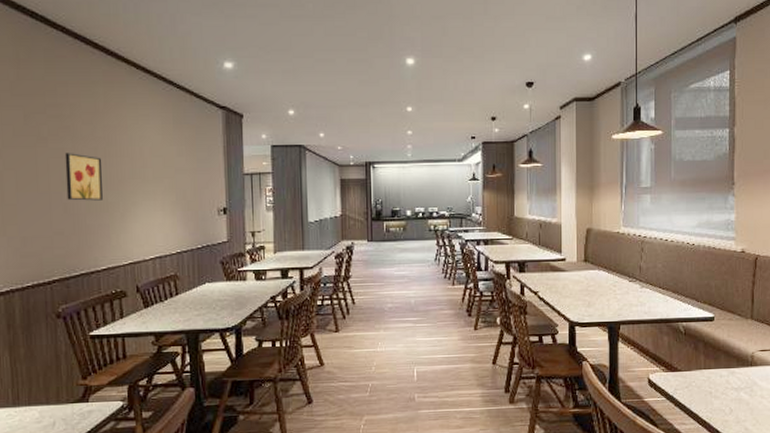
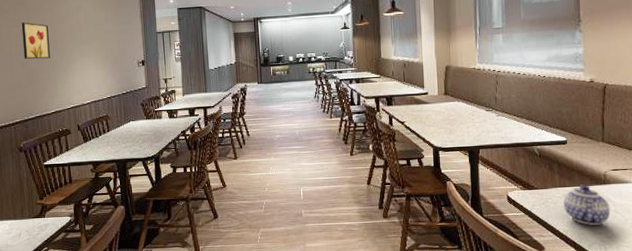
teapot: none [707,366,756,412] -> present [563,184,611,225]

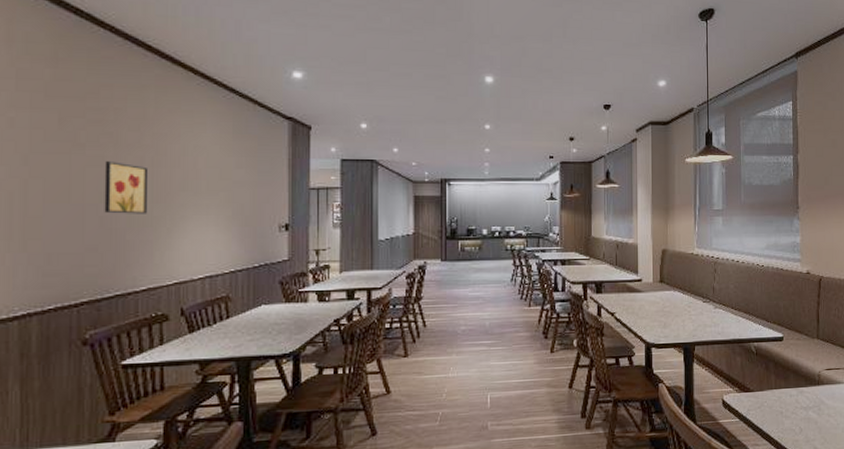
teapot: present [563,184,611,225] -> none [778,385,824,431]

